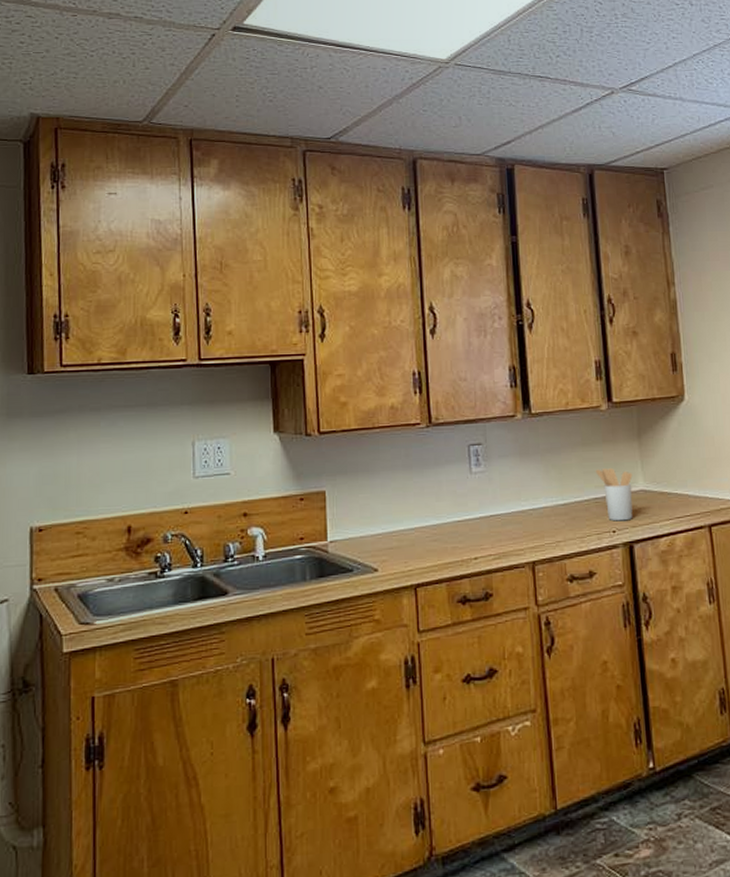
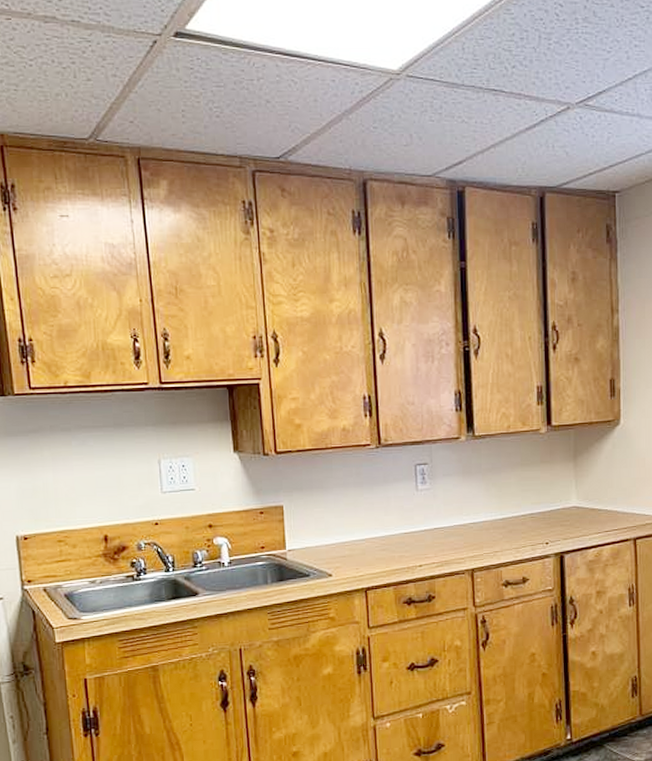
utensil holder: present [595,468,633,521] -> none [532,487,567,534]

